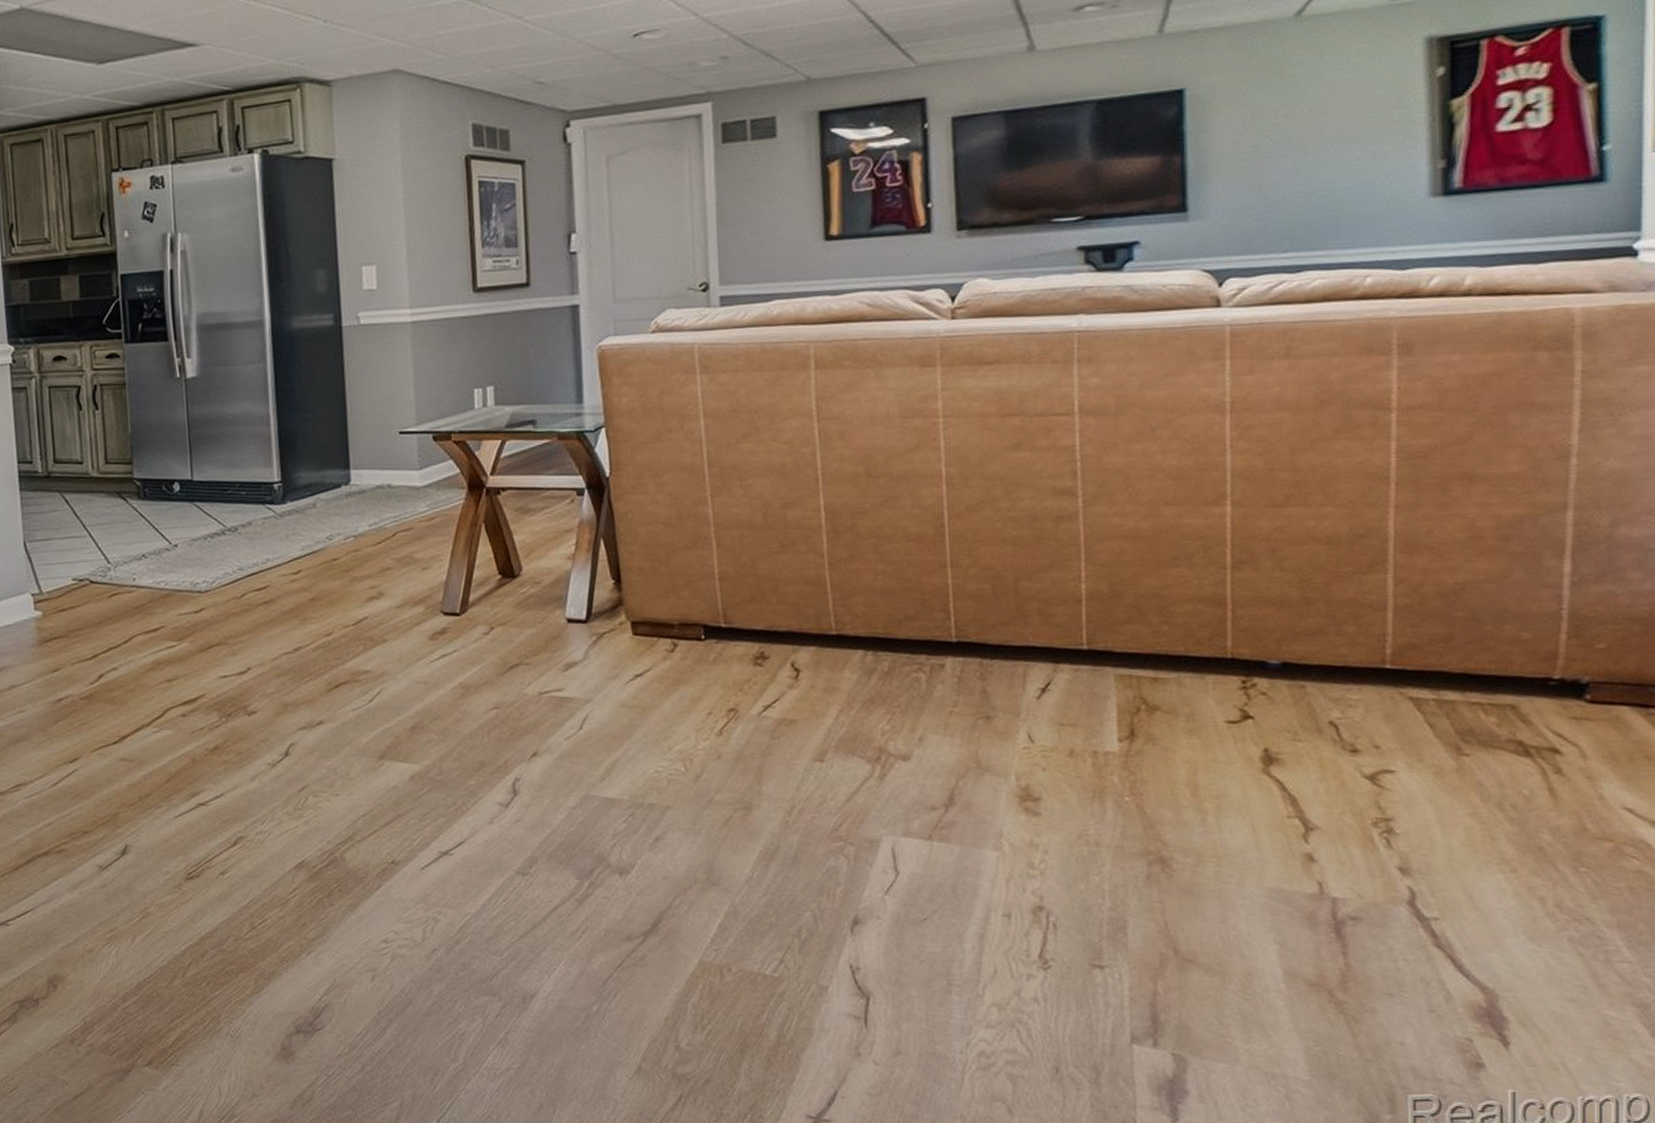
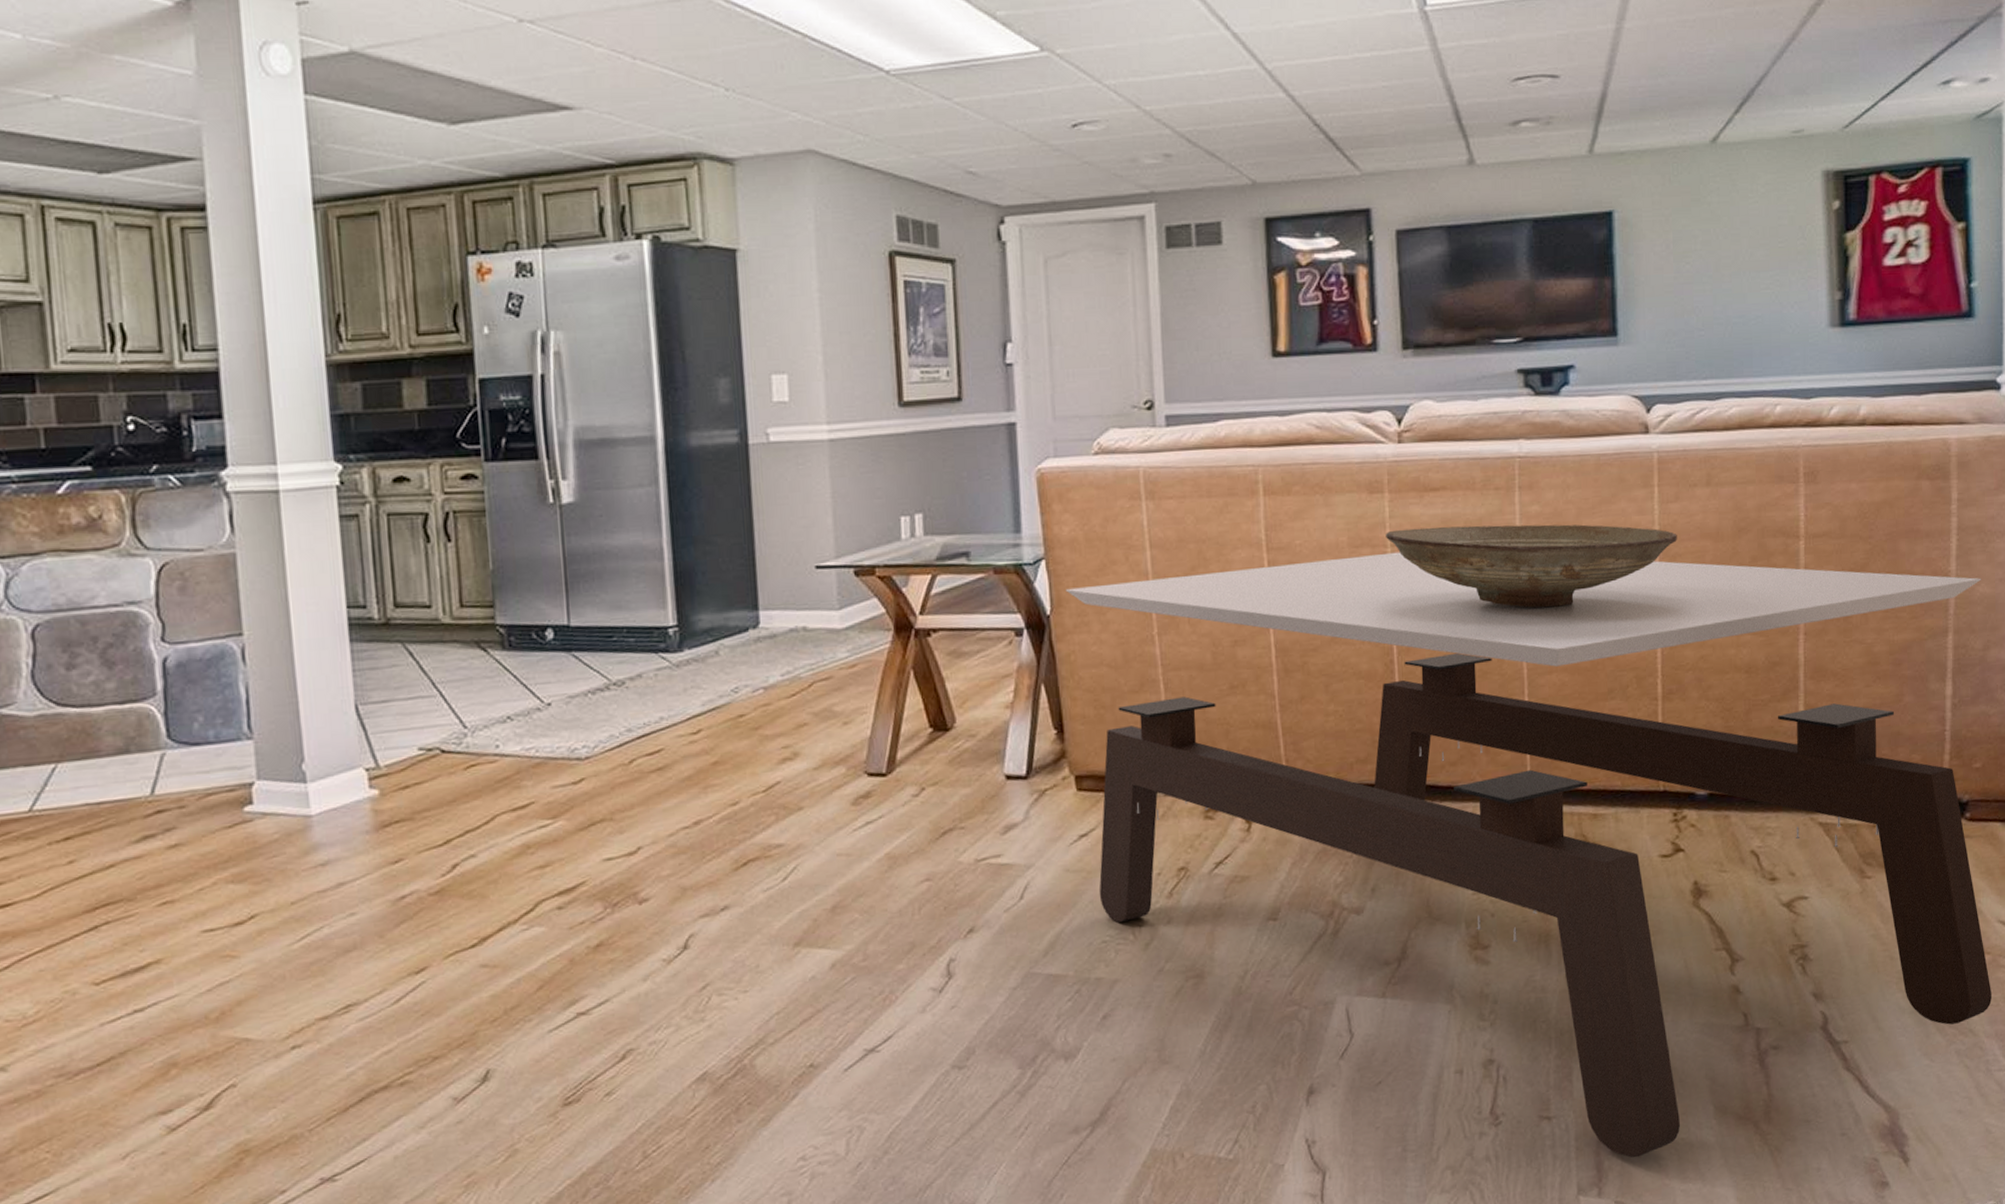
coffee table: none [624,422,1613,1014] -> present [1065,552,1992,1158]
decorative bowl: none [937,396,1251,477] -> present [1386,524,1677,608]

